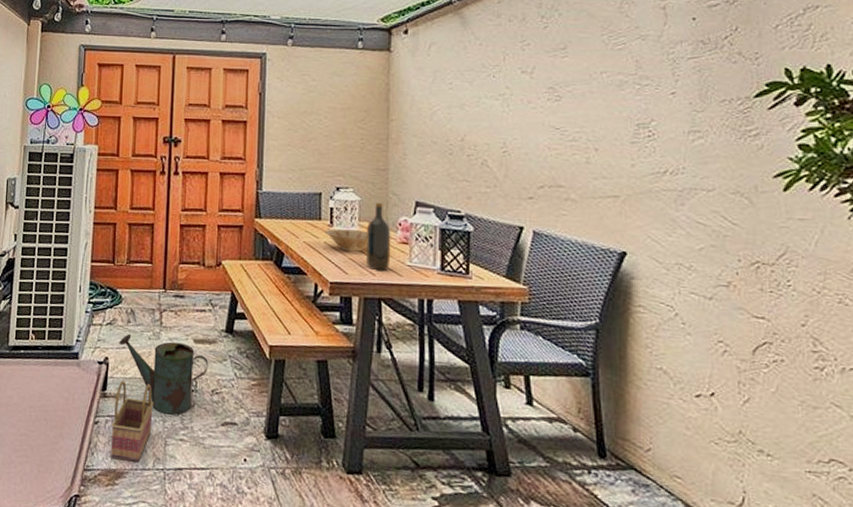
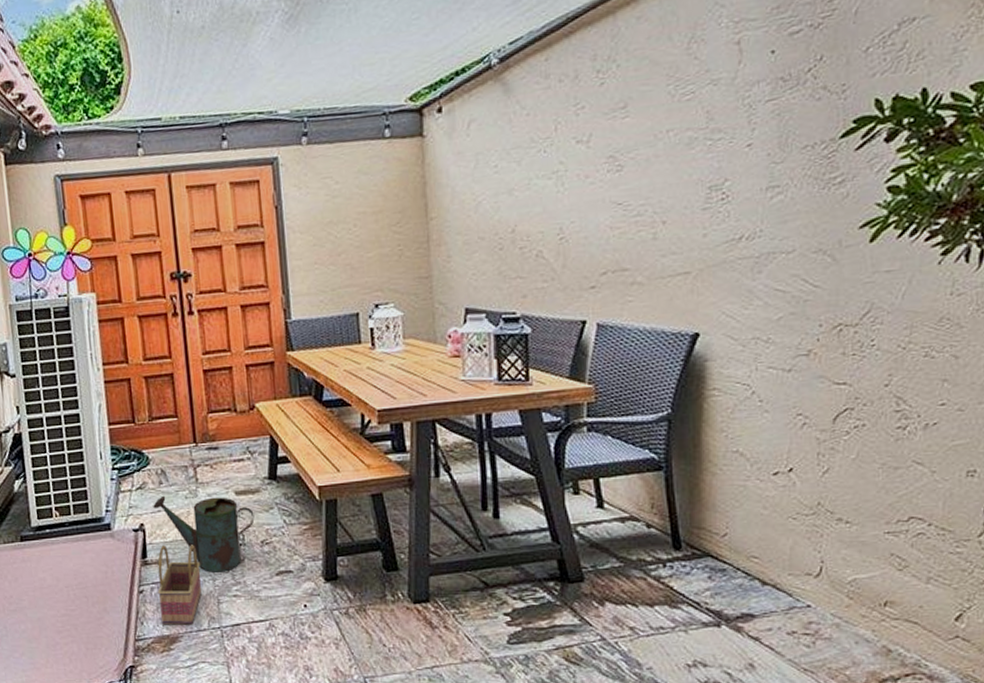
bowl: present [324,229,367,252] -> none [366,349,415,374]
wine bottle: present [365,203,391,270] -> none [412,315,442,390]

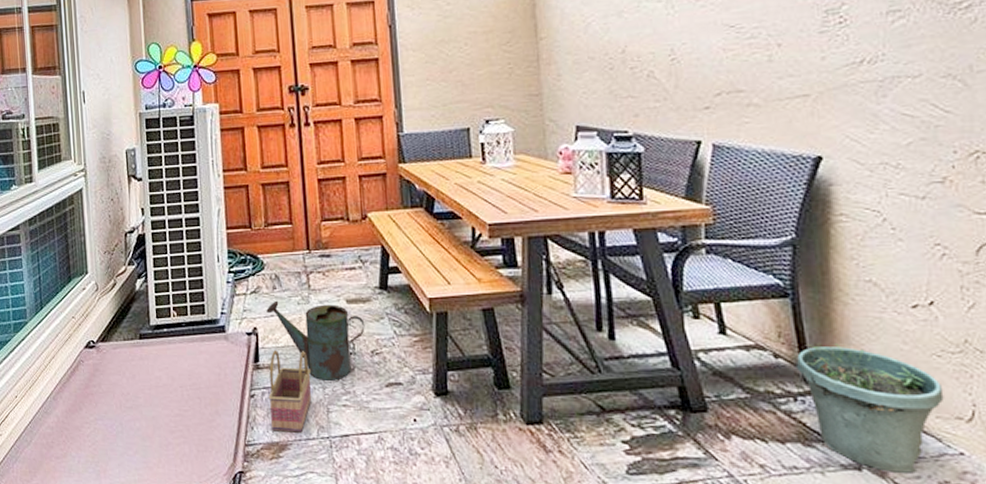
pot: none [667,512,797,627] -> present [797,343,945,473]

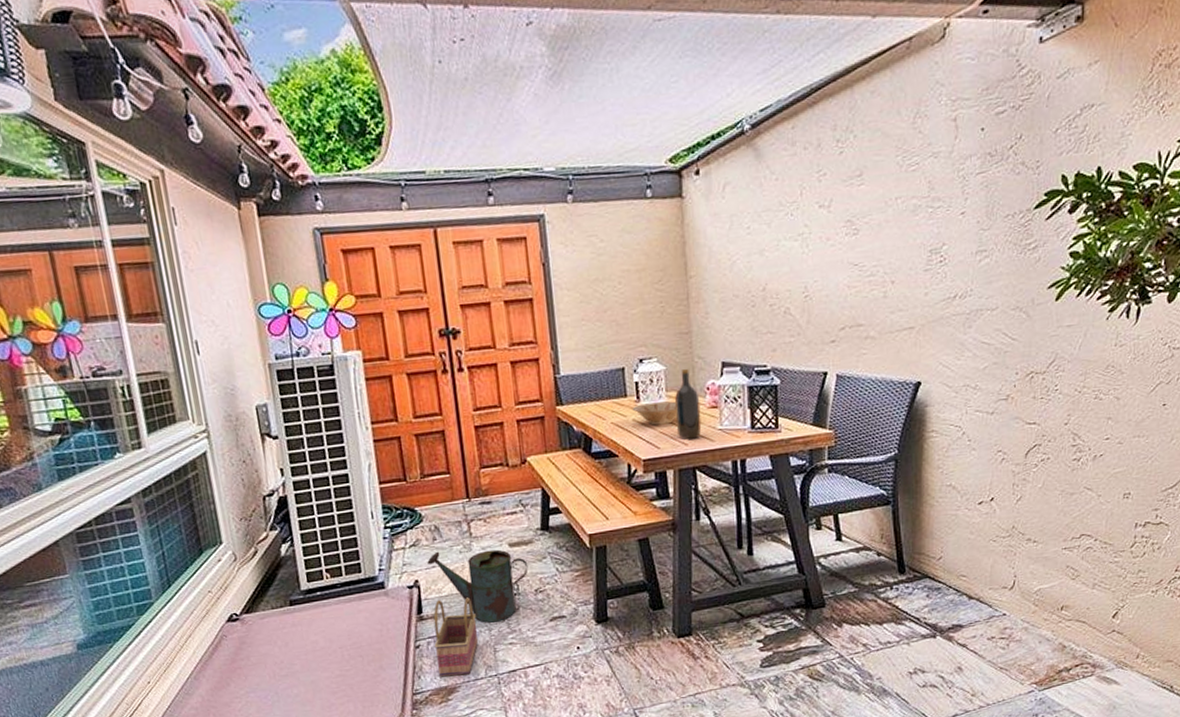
bowl: none [477,164,526,189] -> present [632,401,677,426]
wine bottle: none [523,132,554,205] -> present [674,369,702,440]
pot: present [797,343,945,473] -> none [894,539,996,636]

